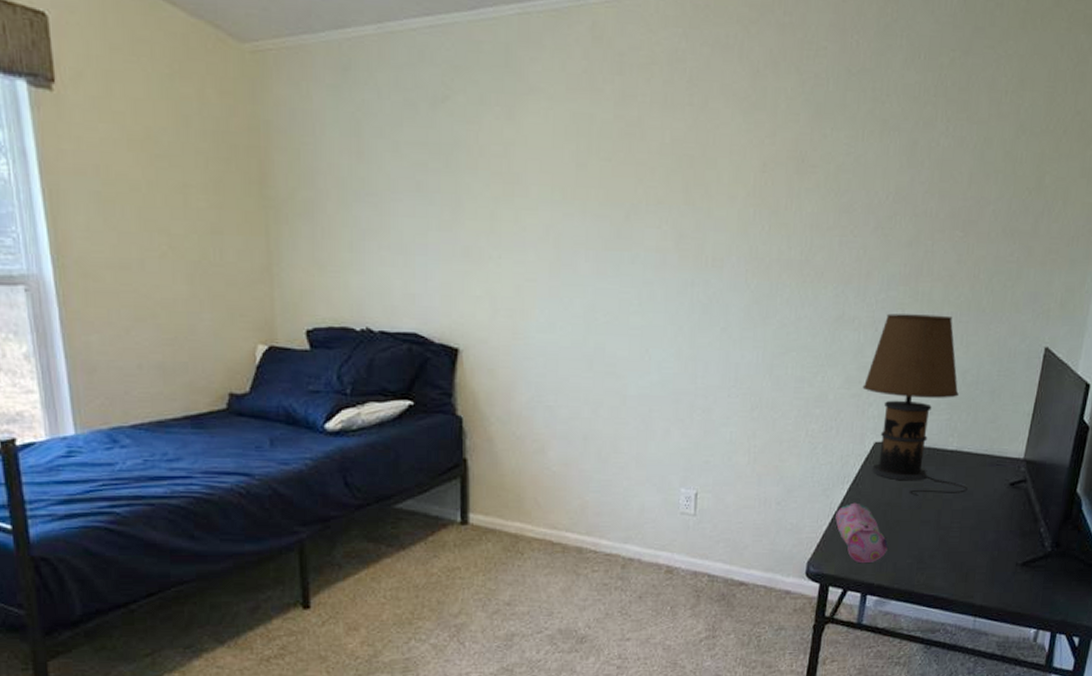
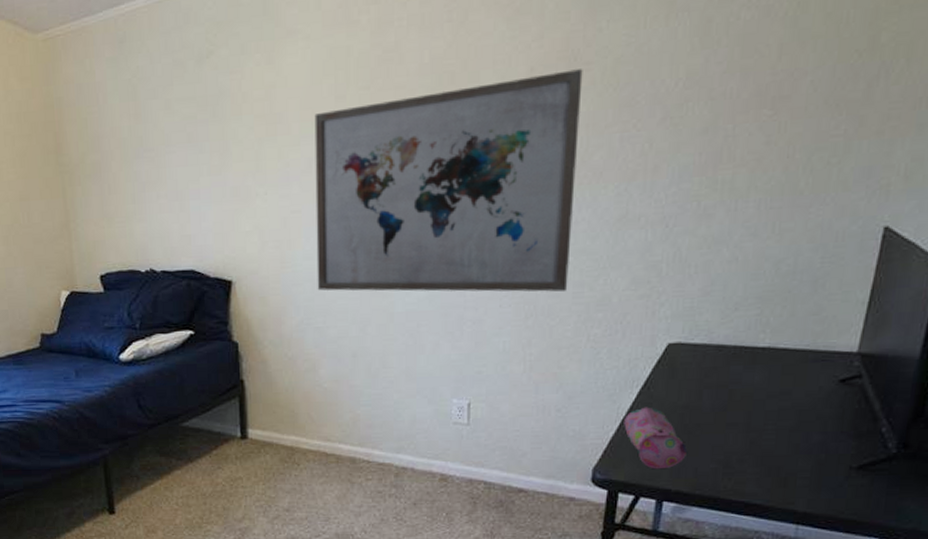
wall art: none [550,170,809,385] -> present [314,69,583,292]
table lamp: present [862,313,968,496] -> none [652,203,785,398]

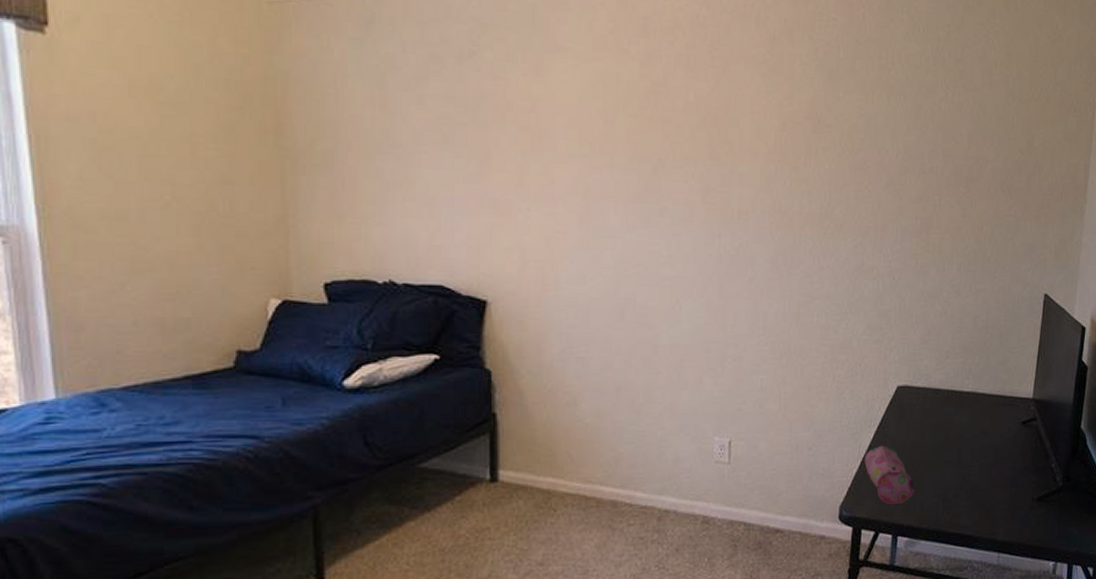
wall art: present [314,69,583,292] -> none [581,129,825,333]

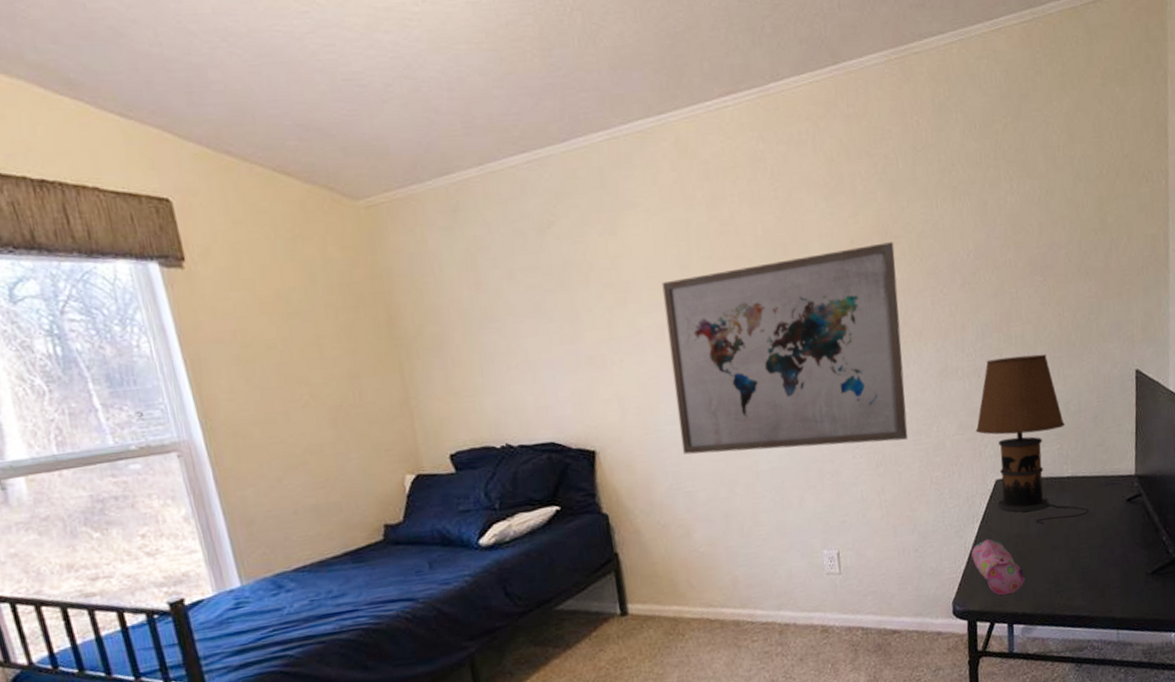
wall art: none [581,129,825,333] -> present [662,242,908,455]
table lamp: none [883,263,984,437] -> present [975,354,1089,524]

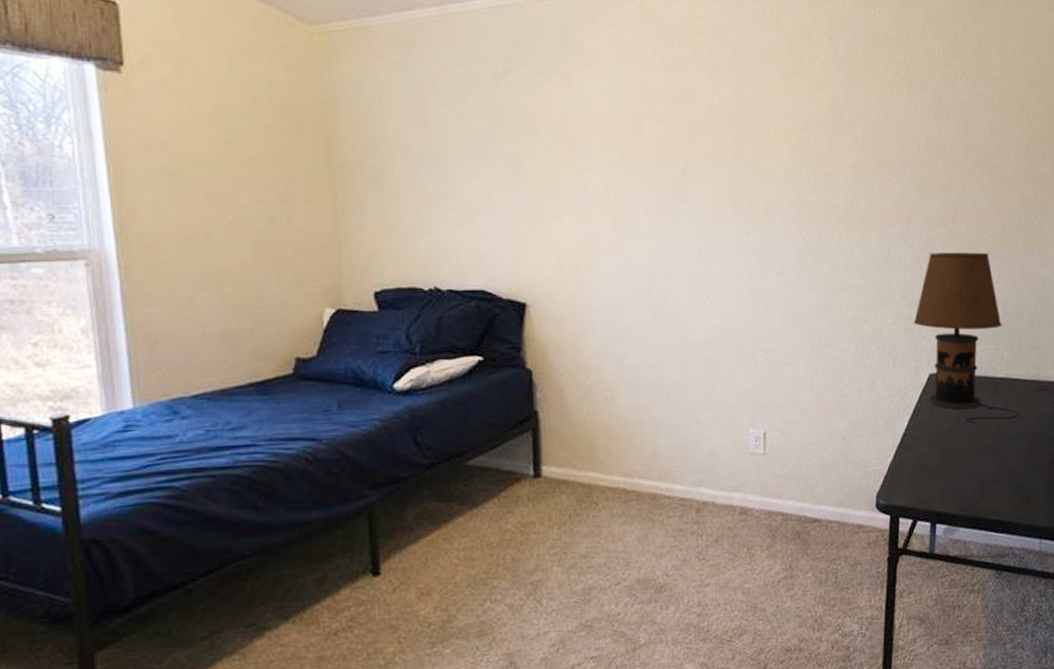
wall art: present [662,242,908,455] -> none [612,126,848,324]
pencil case: present [971,539,1026,596] -> none [899,433,952,493]

